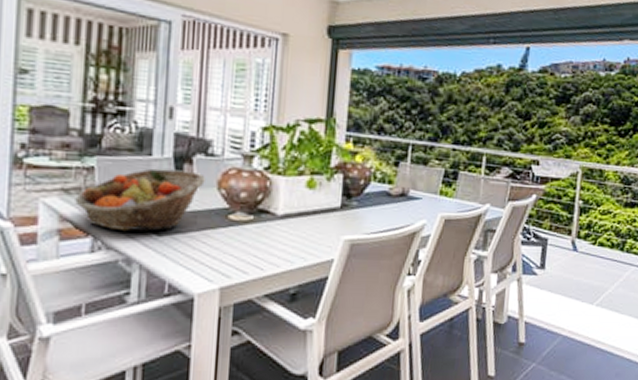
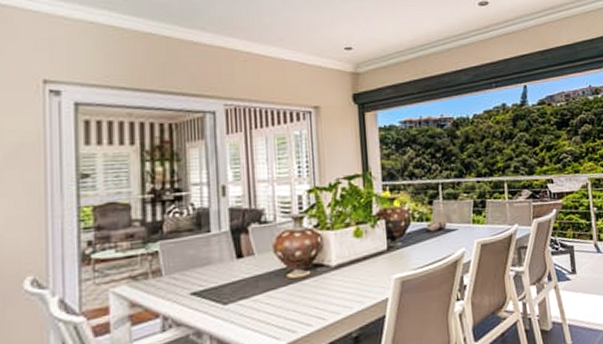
fruit basket: present [75,168,205,232] -> none [143,240,262,307]

